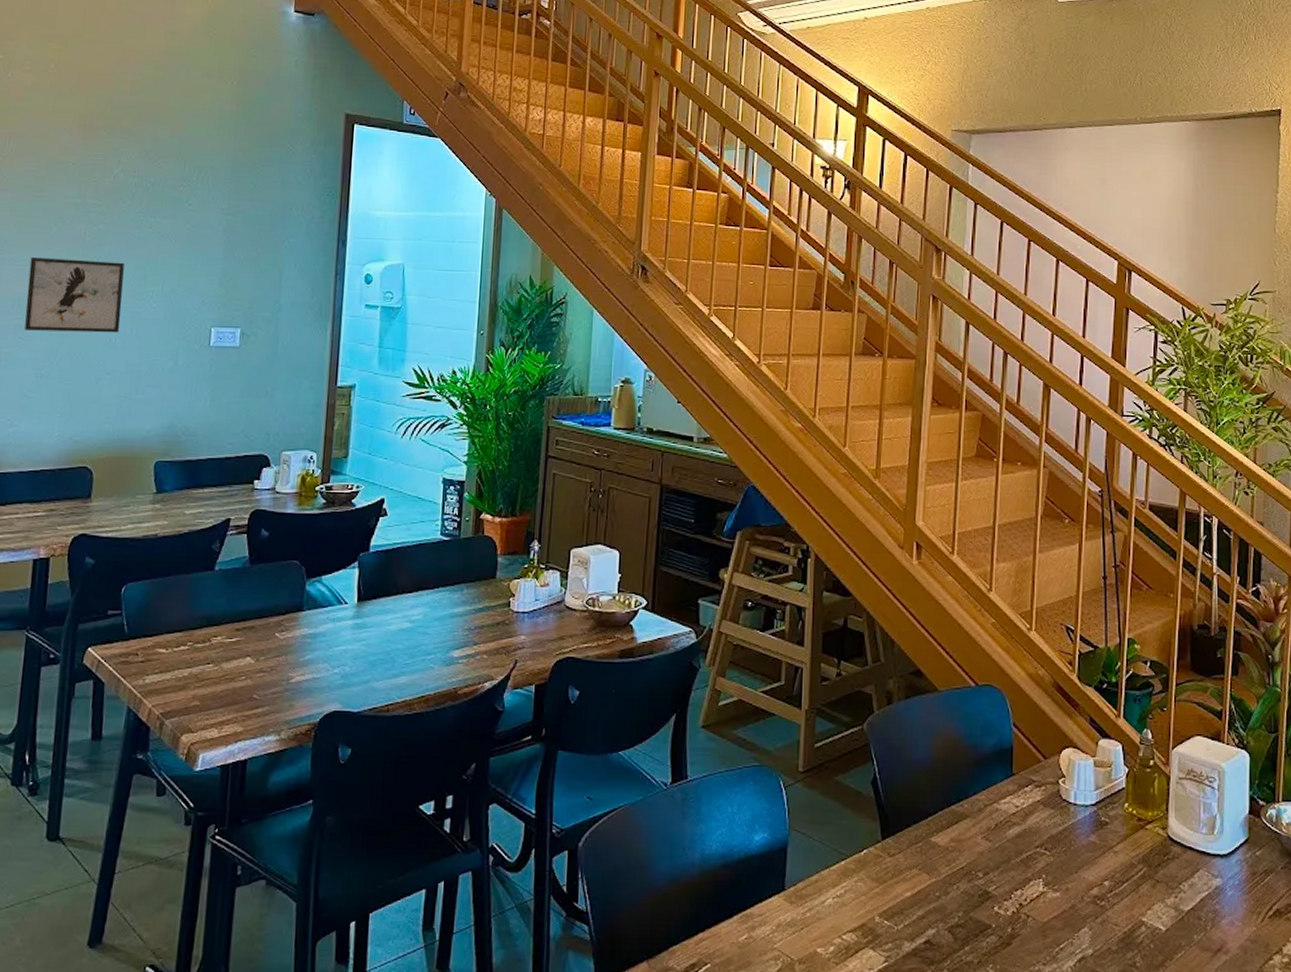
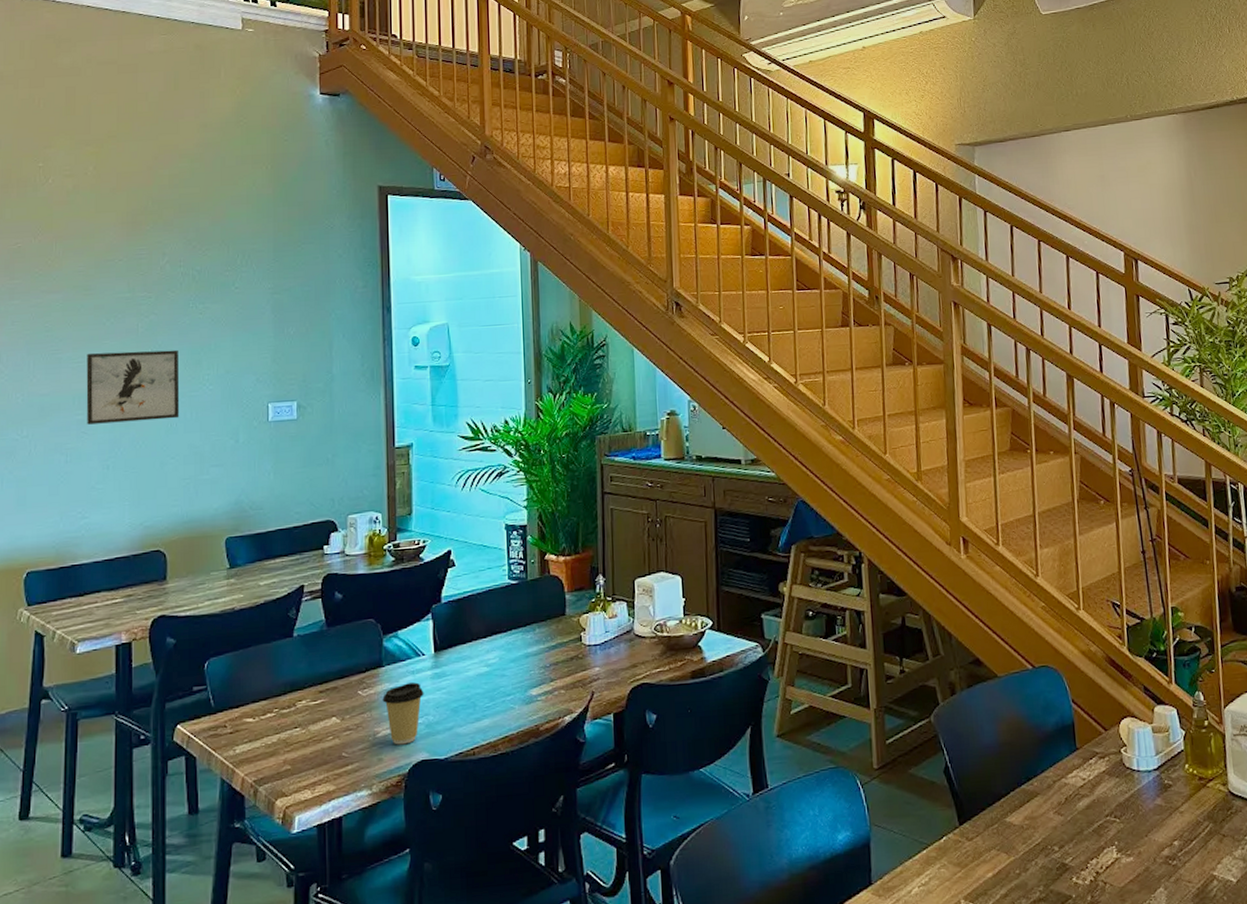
coffee cup: none [299,630,343,693] -> present [382,682,424,745]

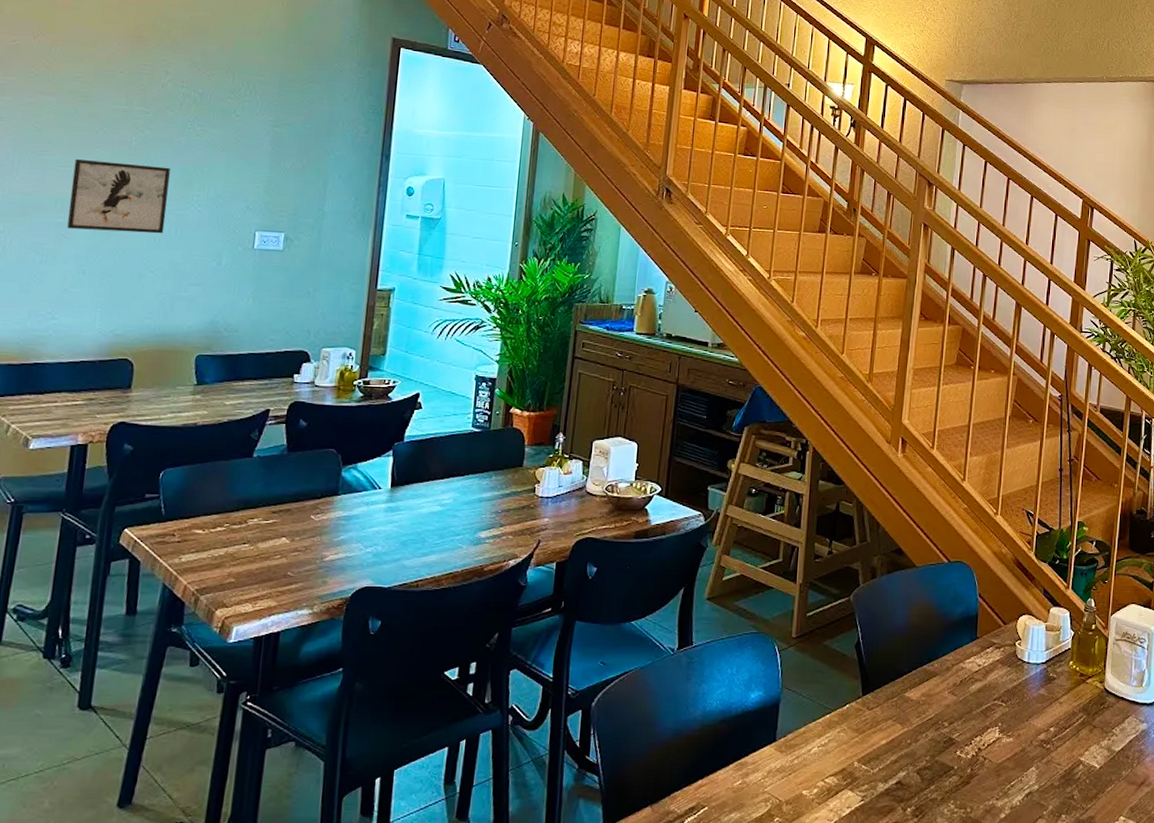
coffee cup: present [382,682,424,745] -> none [334,513,376,570]

